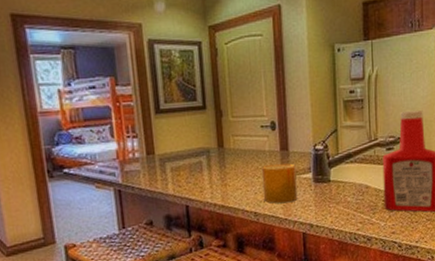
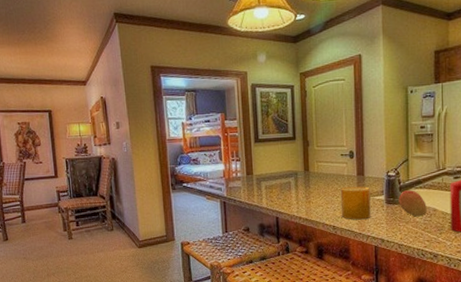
fruit: none [327,165,359,196] -> present [398,190,427,217]

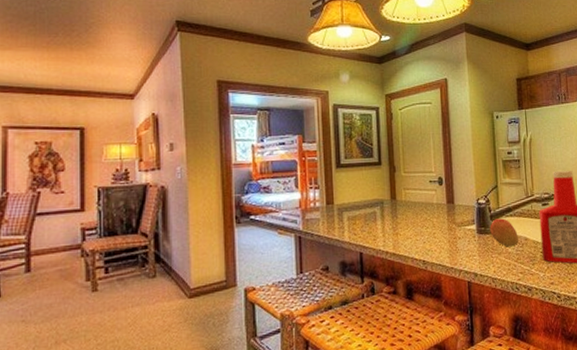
cup: present [340,186,371,219] -> none [429,215,463,252]

